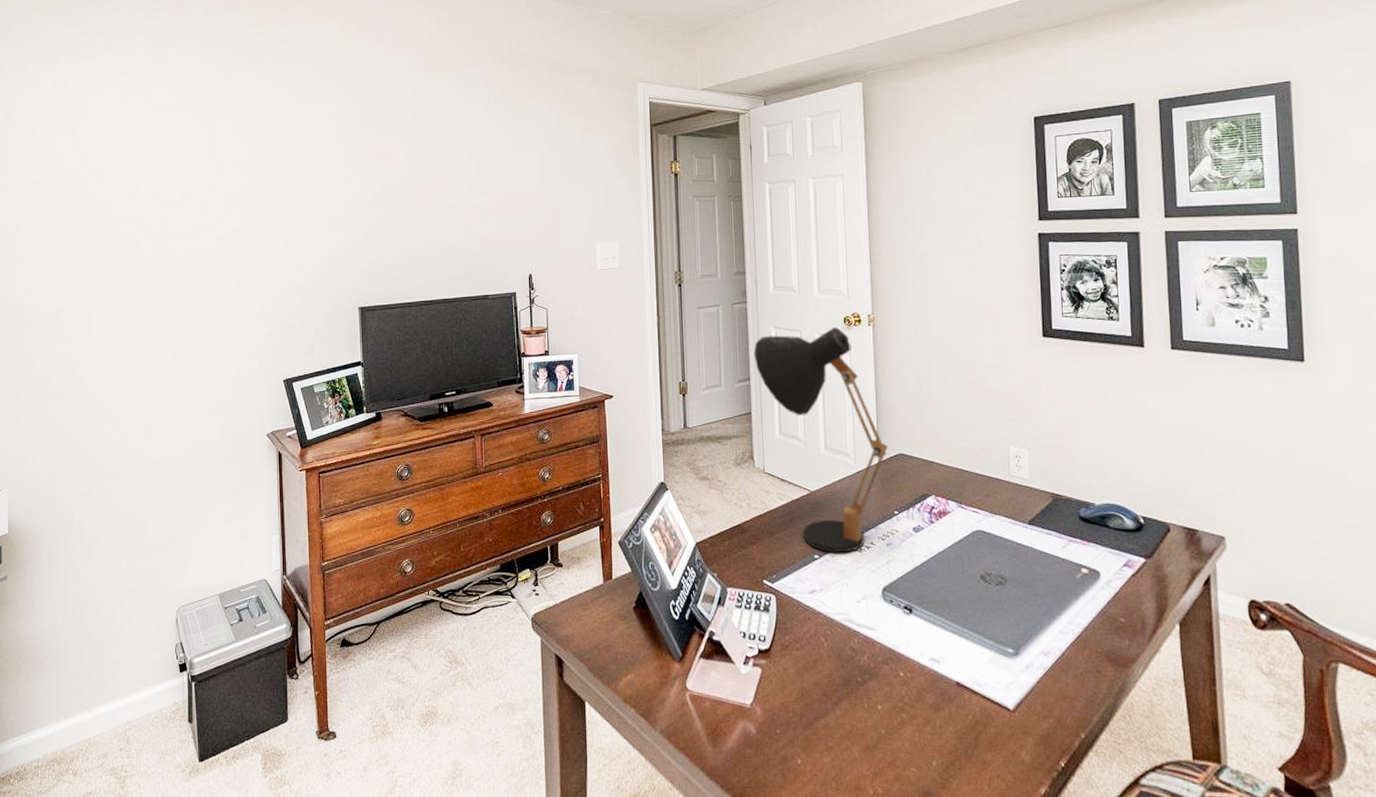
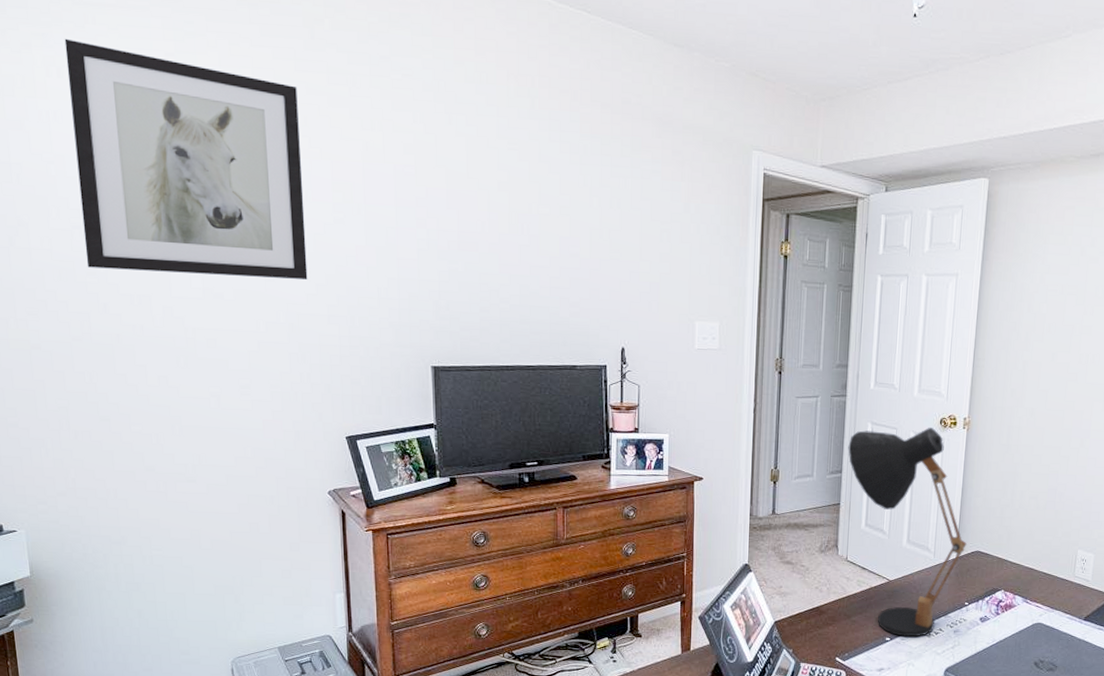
wall art: none [70,60,253,246] -> present [64,38,308,279]

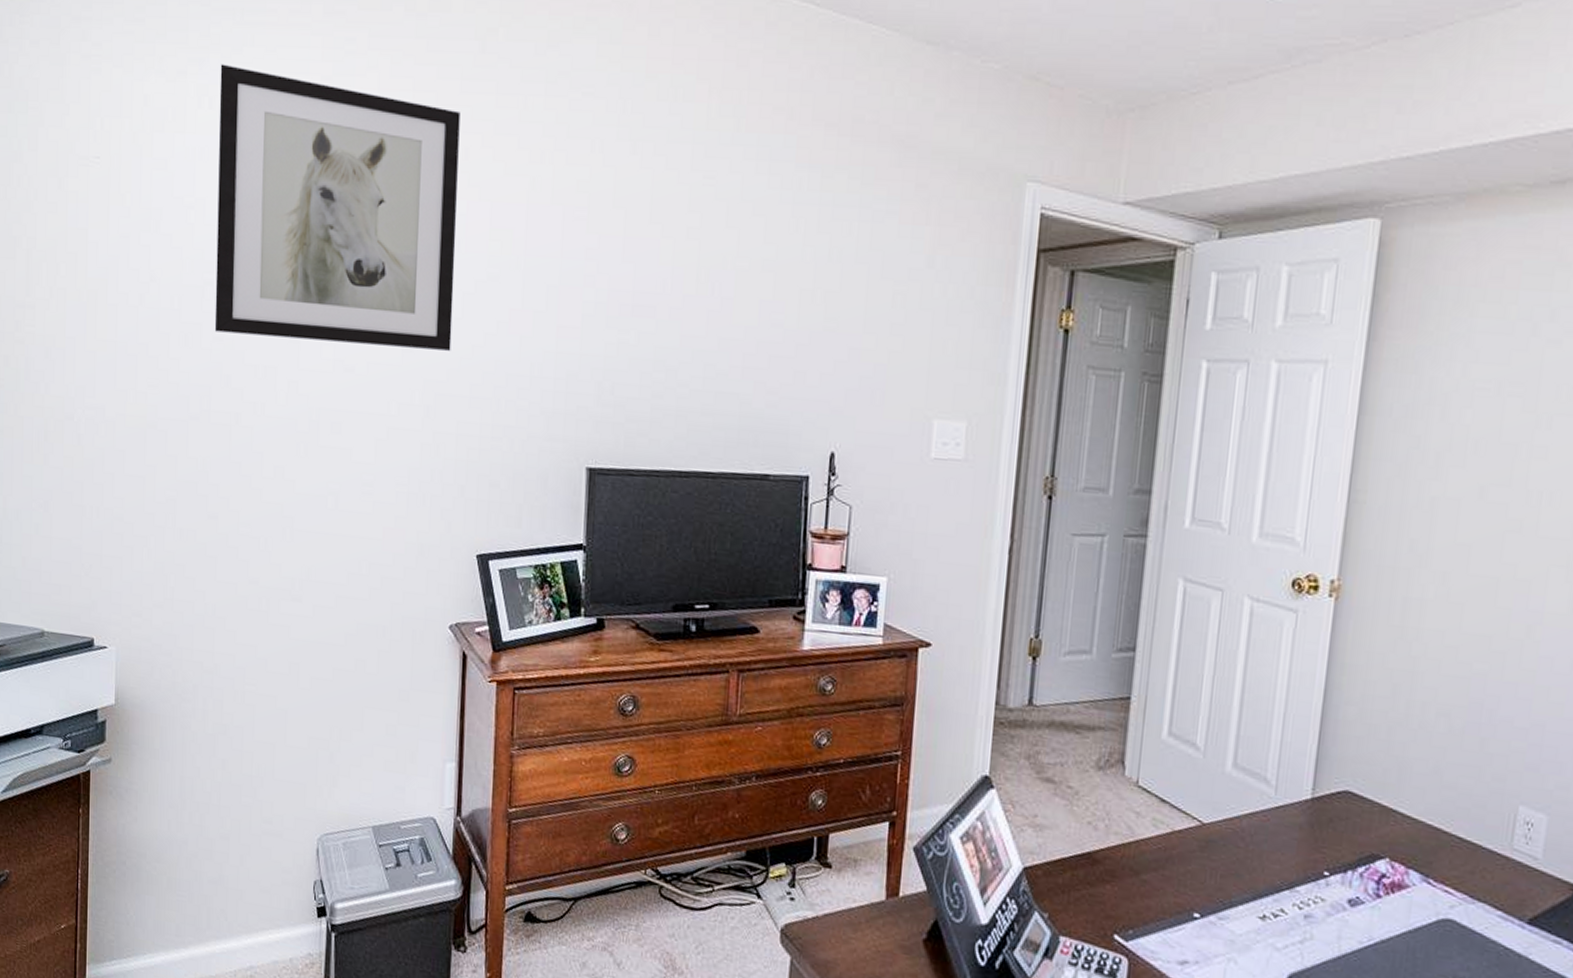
desk lamp: present [848,428,967,637] -> none [1146,589,1329,918]

